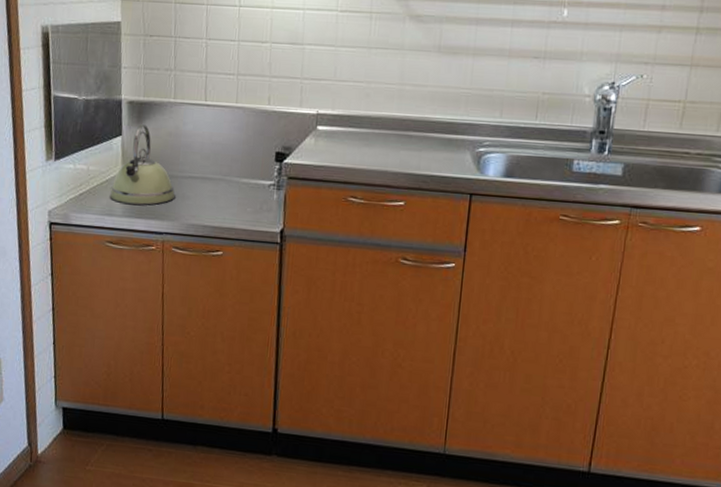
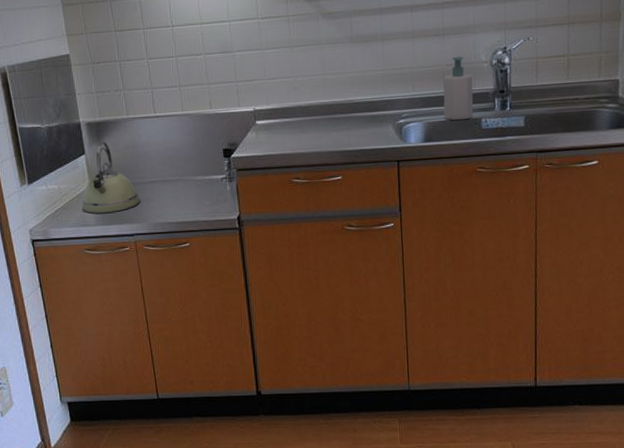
soap bottle: none [531,86,572,159] -> present [443,57,474,121]

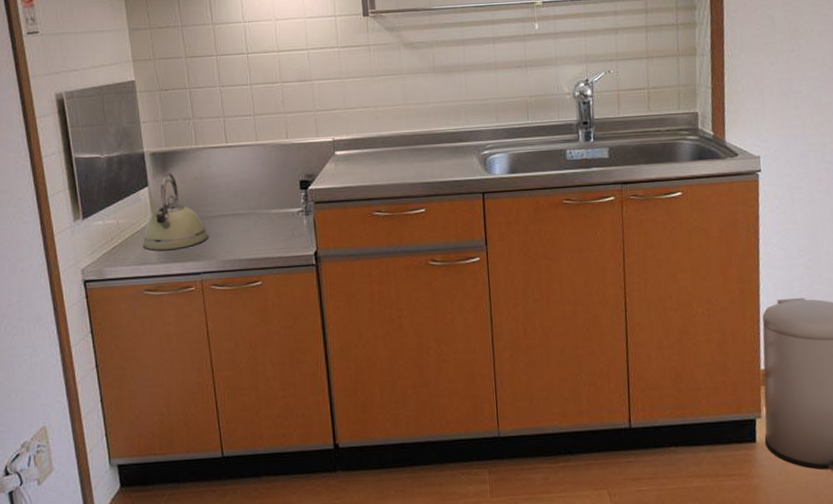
soap bottle: present [443,57,474,121] -> none [527,88,558,152]

